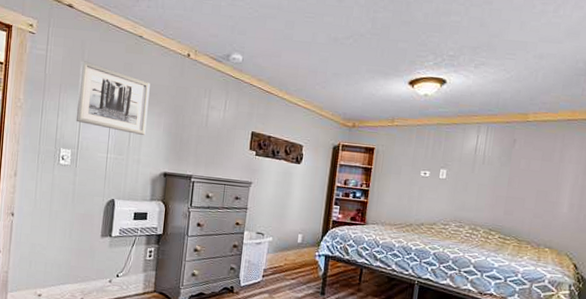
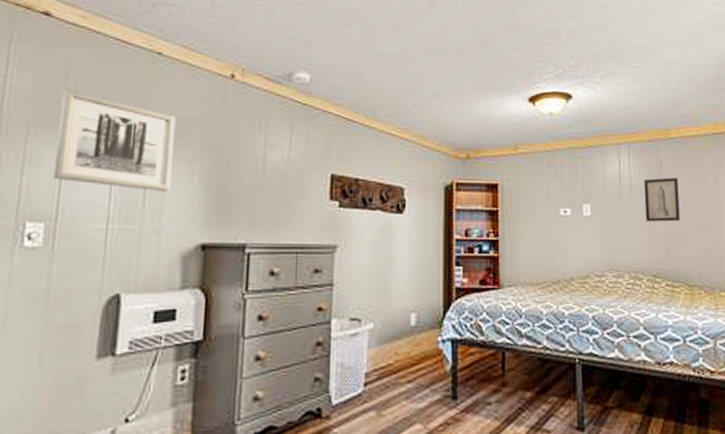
wall art: none [491,153,527,190] -> present [643,177,680,222]

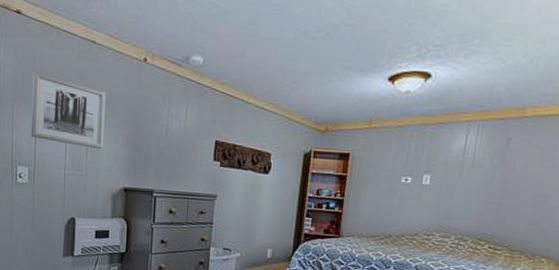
wall art: present [643,177,680,222] -> none [481,154,523,195]

